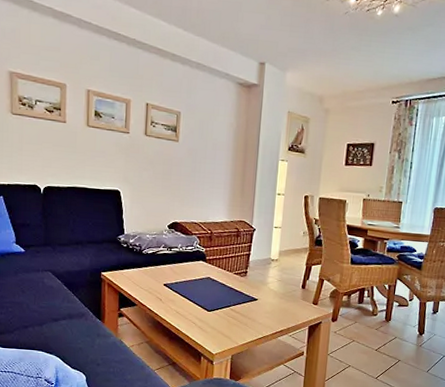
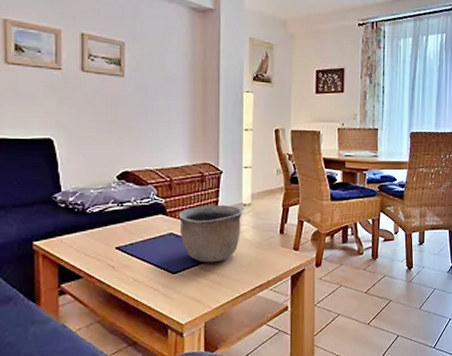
bowl: none [215,256,270,307] -> present [178,204,242,263]

